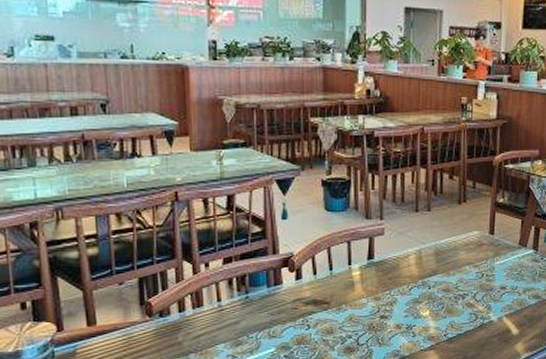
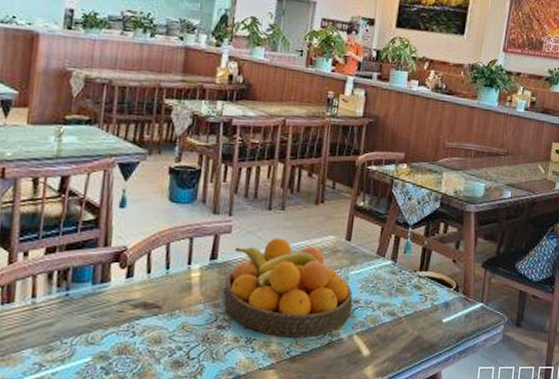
fruit bowl: none [383,236,500,322] -> present [223,238,353,338]

